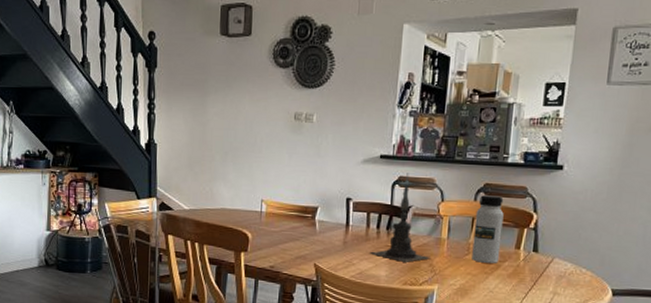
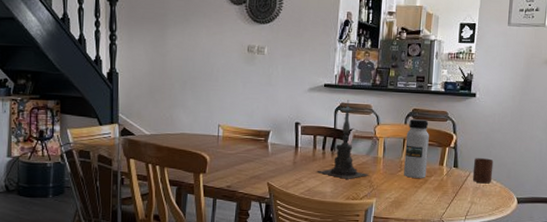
cup: none [555,241,583,272] -> present [472,158,494,184]

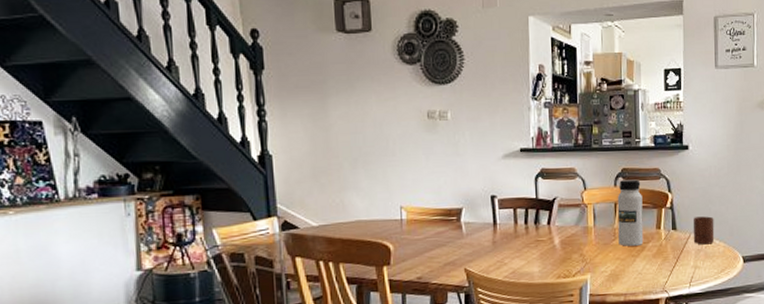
candle holder: present [316,100,369,179] -> none [520,164,580,255]

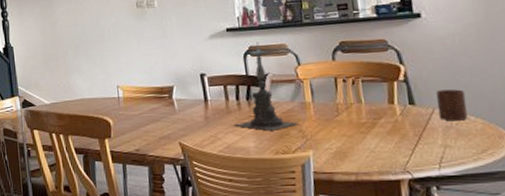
candle holder: none [520,164,580,255] -> present [234,42,298,131]
water bottle: present [617,179,644,246] -> none [337,52,374,122]

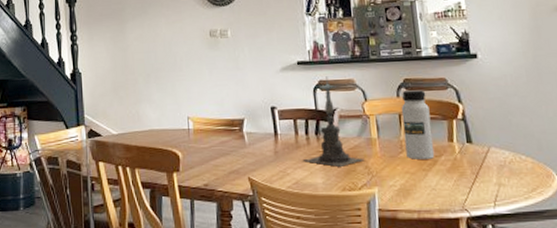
water bottle: none [337,52,374,122] -> present [401,90,435,159]
cup: present [436,89,468,121] -> none [491,128,520,160]

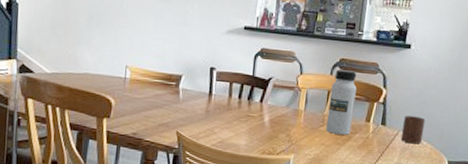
candle holder: present [302,76,365,167] -> none [231,45,288,132]
cup: none [491,128,520,160] -> present [400,115,426,144]

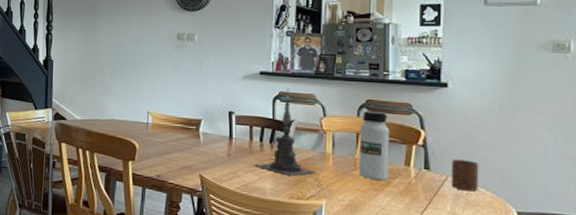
candle holder: none [231,45,288,132] -> present [254,88,316,176]

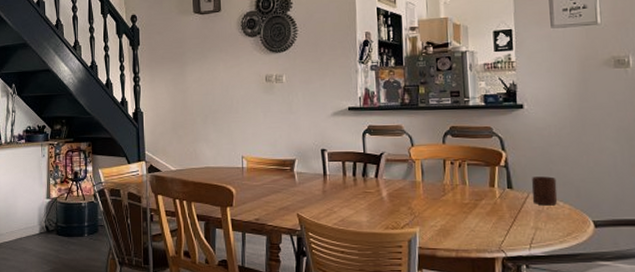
candle holder: present [254,88,316,176] -> none [349,122,408,207]
water bottle: present [359,111,389,180] -> none [446,137,476,202]

